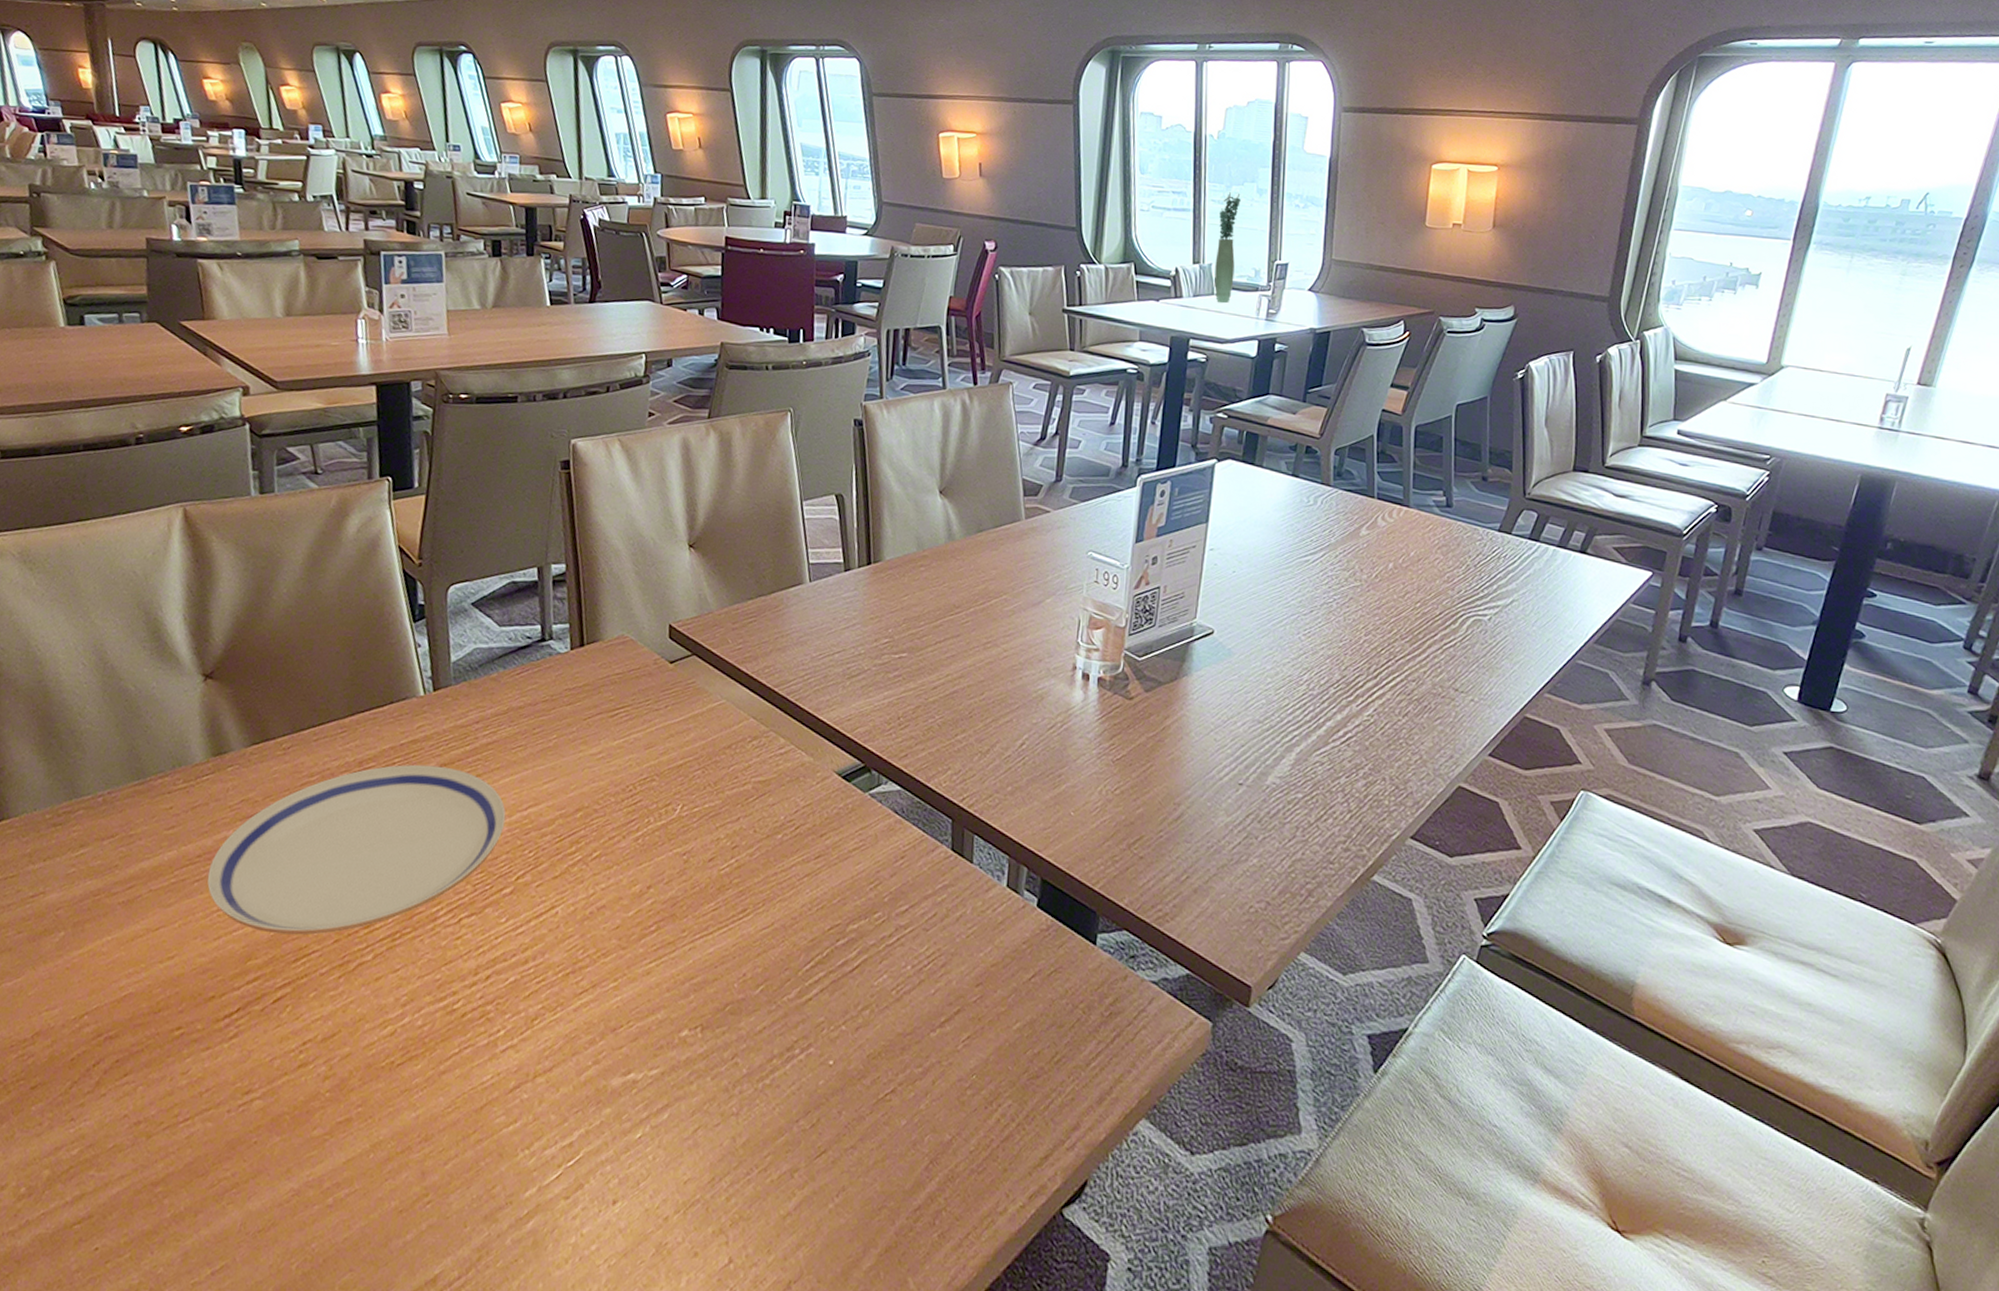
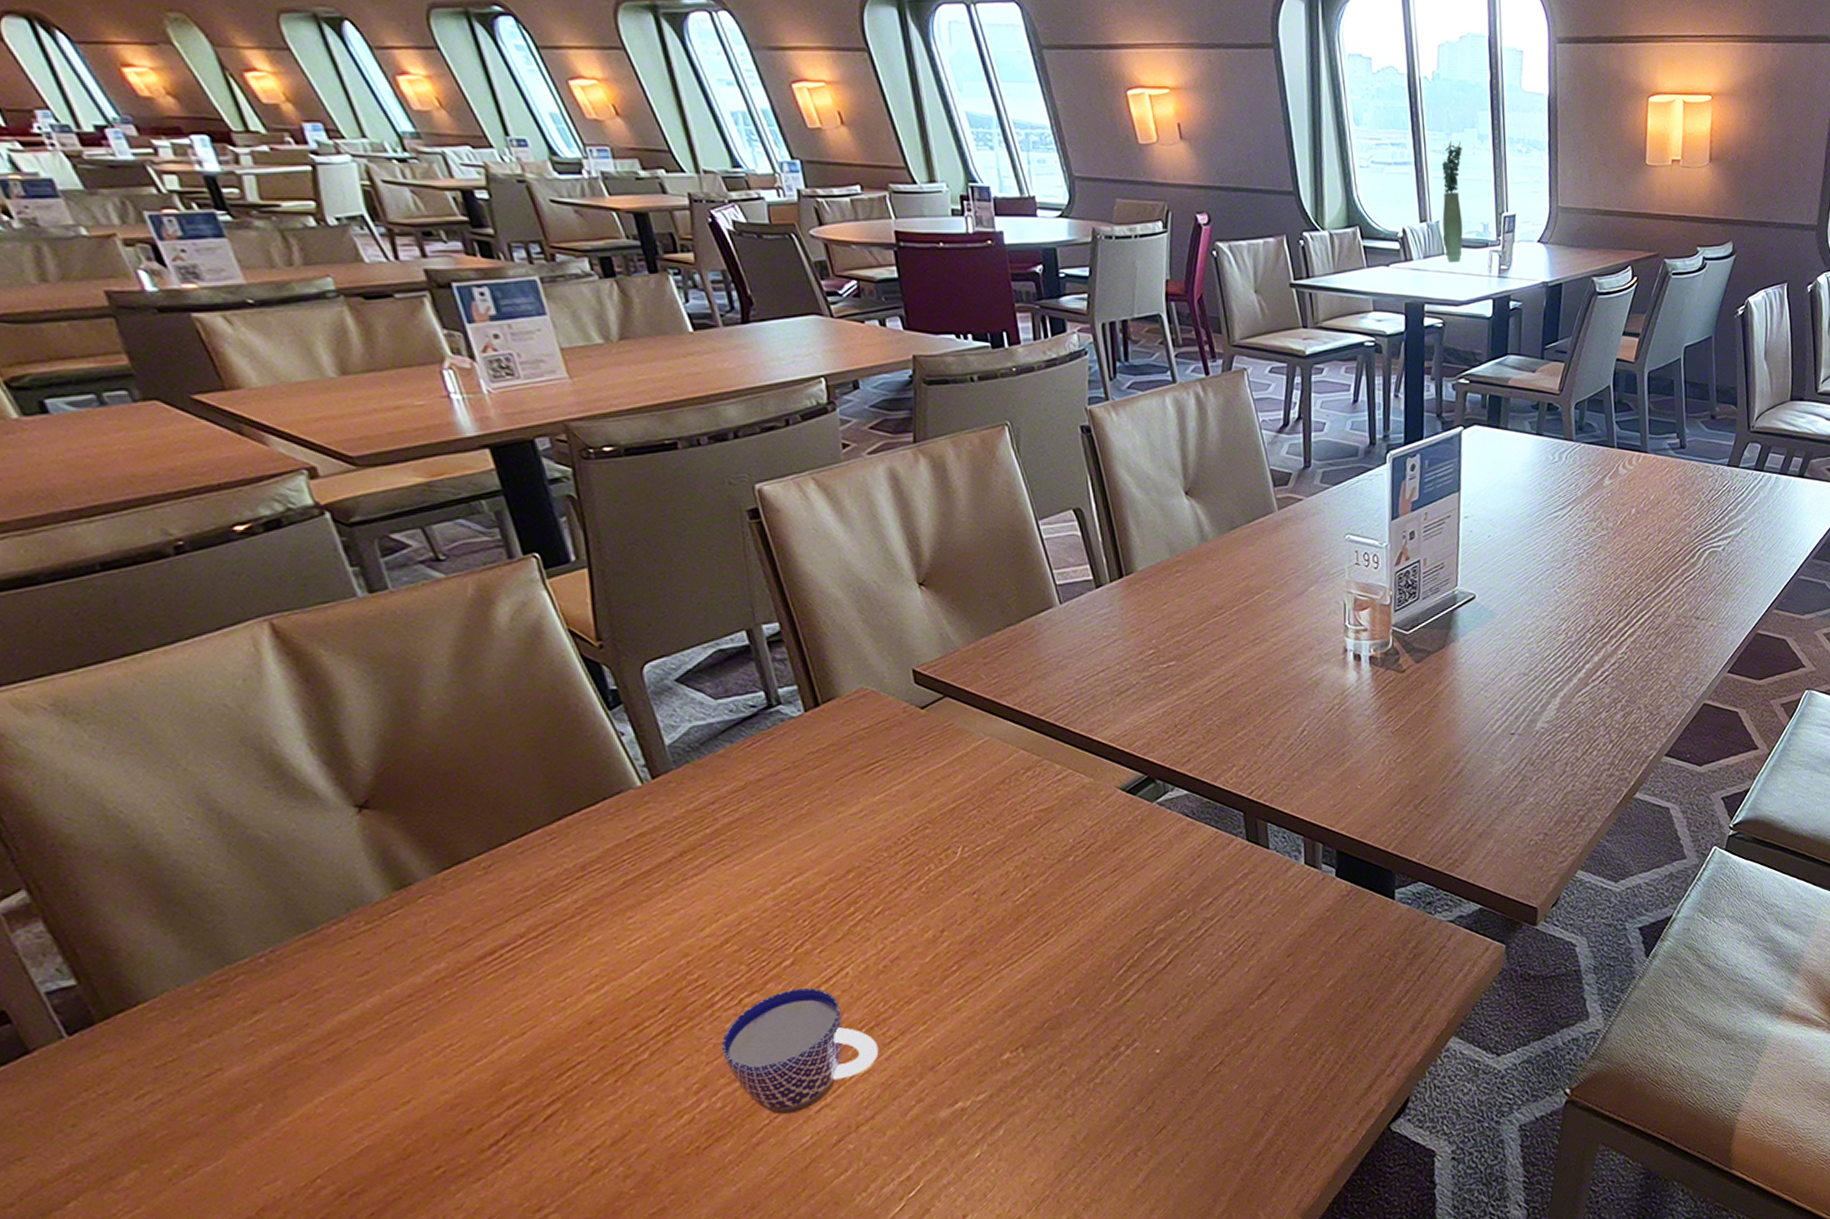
plate: present [207,764,506,935] -> none [426,854,770,1056]
cup: none [434,918,570,1047] -> present [722,987,879,1114]

